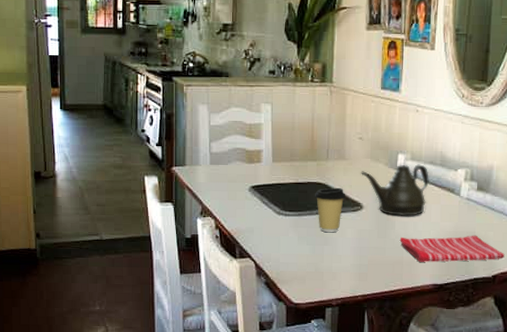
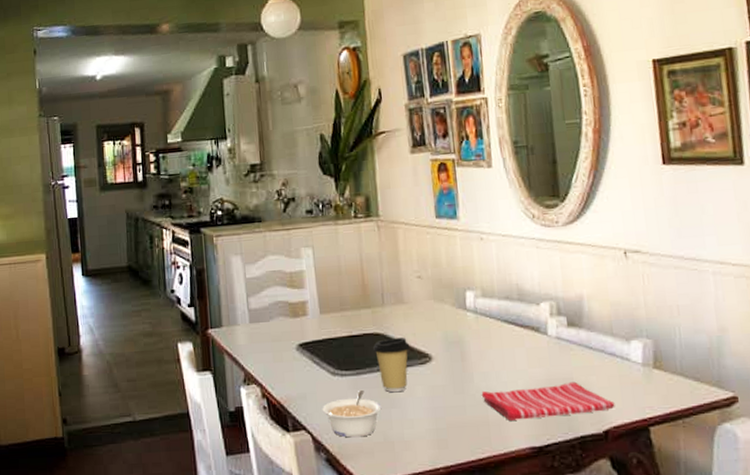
legume: none [266,229,316,267] -> present [322,390,382,438]
teapot: present [360,164,429,216] -> none [423,301,508,366]

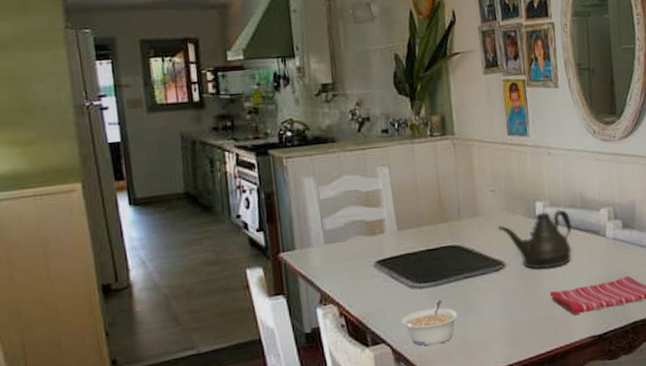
coffee cup: present [372,337,410,393] -> none [449,247,485,300]
teapot: none [423,301,508,366] -> present [497,209,572,269]

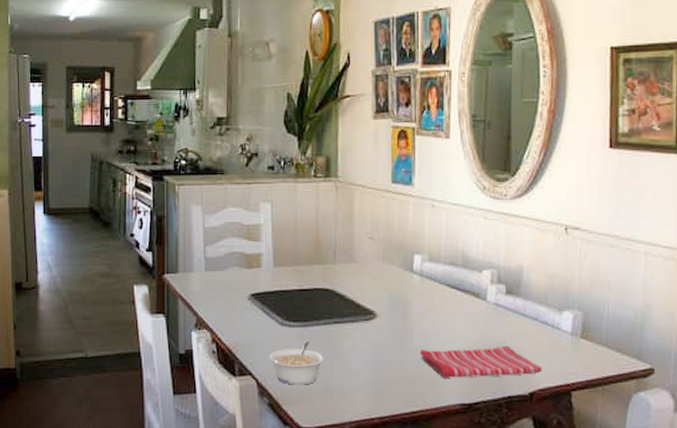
teapot: present [497,209,572,269] -> none [372,266,450,325]

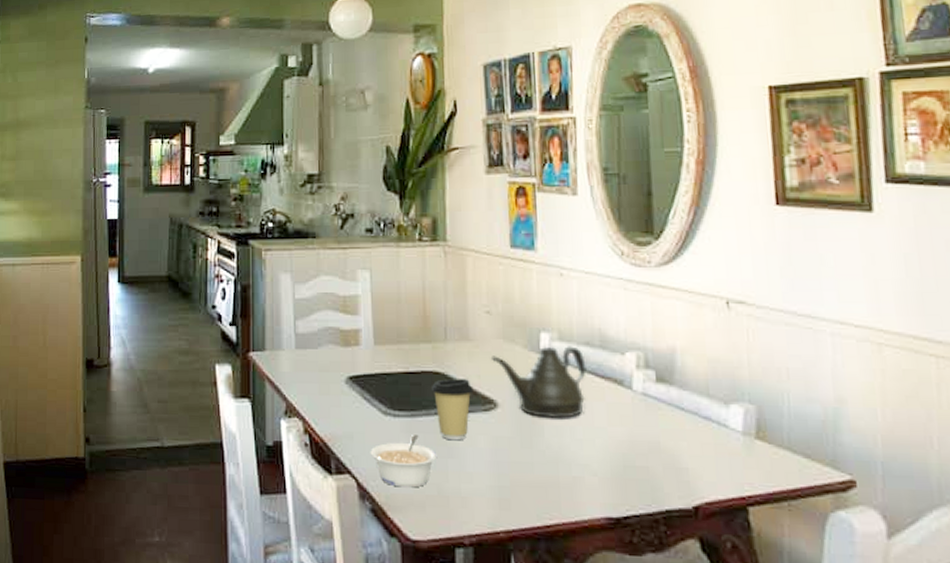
coffee cup: none [321,293,357,346] -> present [430,378,474,441]
teapot: none [372,266,450,325] -> present [490,346,587,418]
dish towel: present [419,345,542,378] -> none [552,446,708,485]

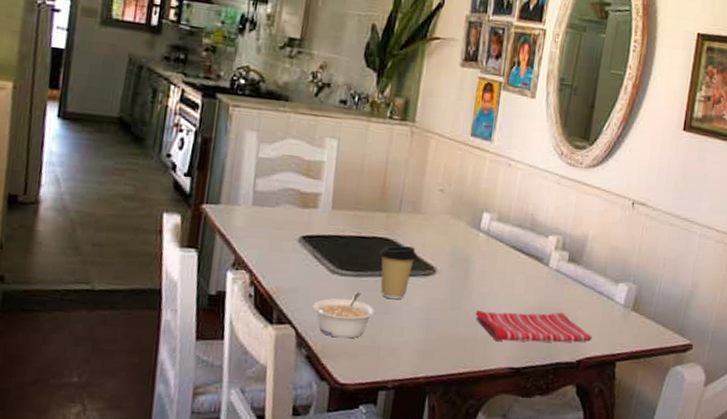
teapot: present [490,346,587,418] -> none [436,225,516,286]
dish towel: none [552,446,708,485] -> present [475,309,592,343]

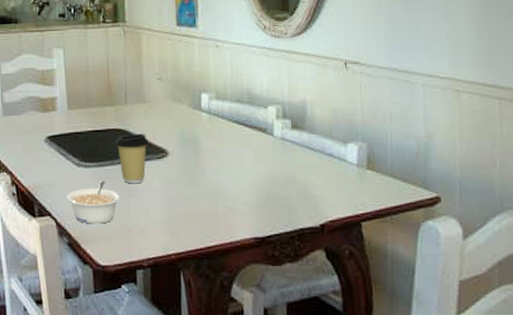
dish towel: present [475,309,592,343] -> none [211,179,331,213]

